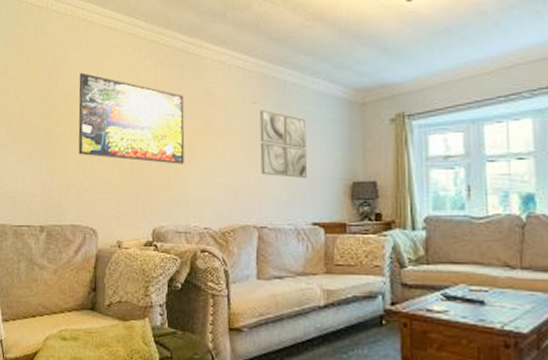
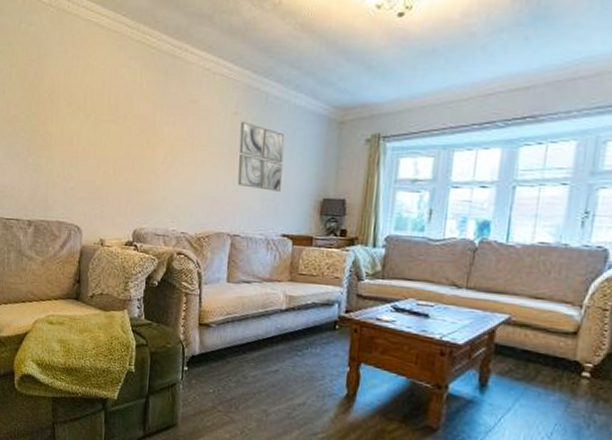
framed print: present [78,72,185,164] -> none [63,70,168,170]

